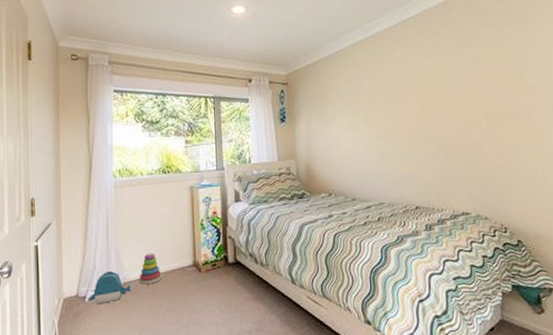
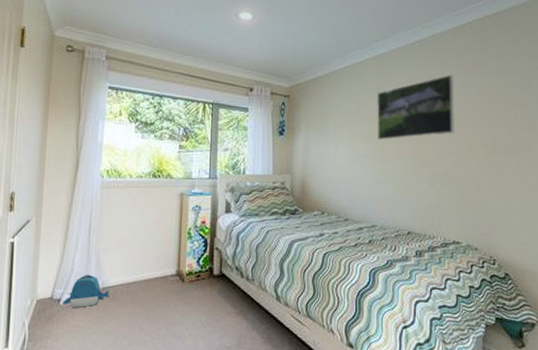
stacking toy: present [139,253,162,284] -> none [118,258,143,291]
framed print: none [373,47,455,119] -> present [376,74,455,140]

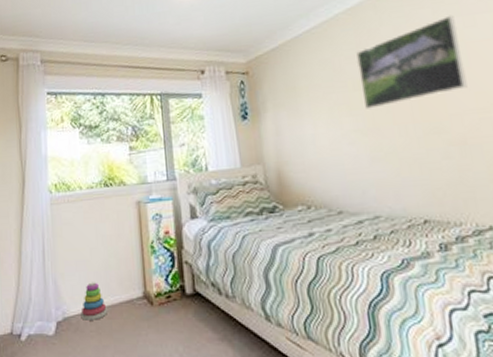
backpack: present [62,274,109,308] -> none [23,303,72,343]
stacking toy: none [118,258,143,291] -> present [81,282,107,320]

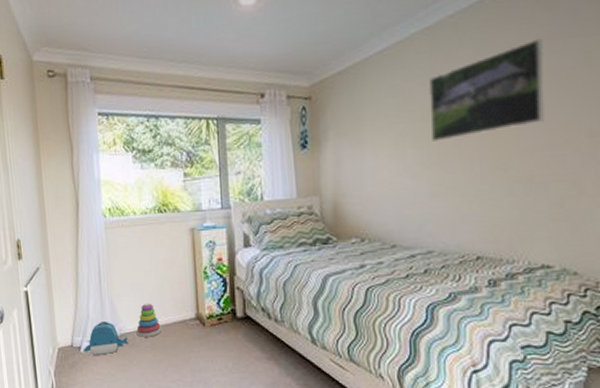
backpack: none [23,303,72,343] -> present [83,320,128,355]

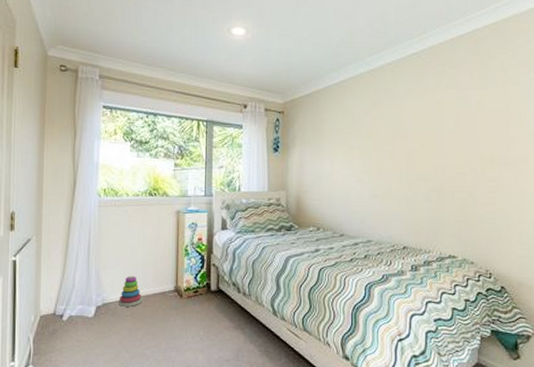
backpack: present [83,320,128,355] -> none [65,290,110,323]
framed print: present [428,38,544,142] -> none [371,87,452,155]

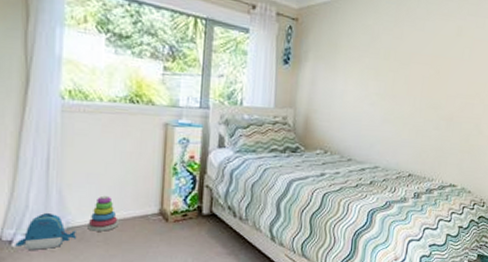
backpack: none [65,290,110,323] -> present [15,212,76,250]

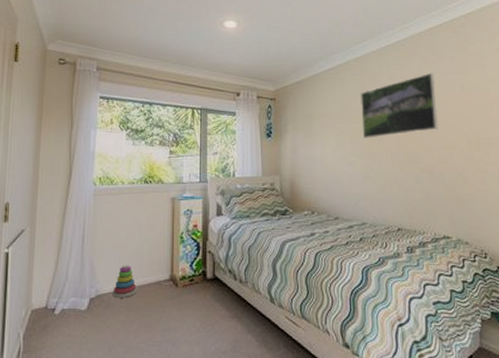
backpack: present [15,212,76,250] -> none [57,282,103,316]
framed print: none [389,13,472,79] -> present [360,72,438,138]

